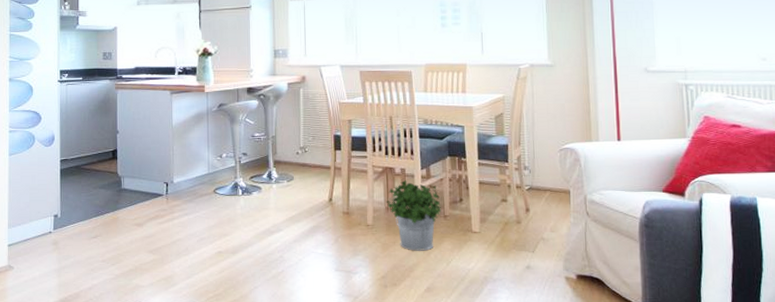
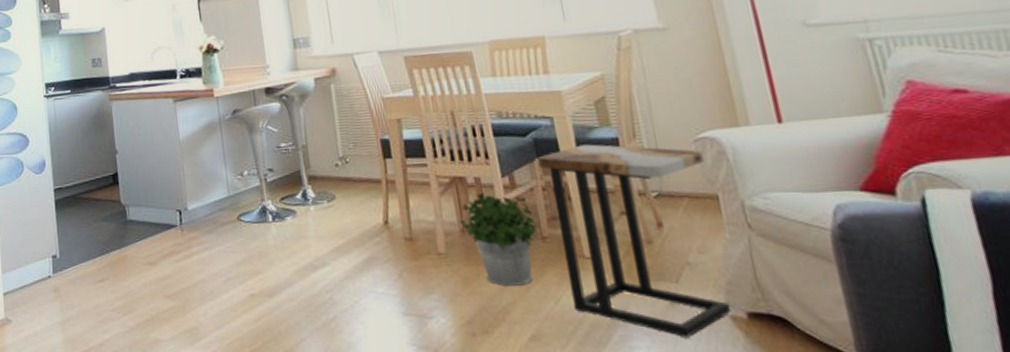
side table: none [448,148,567,292] -> present [537,144,732,338]

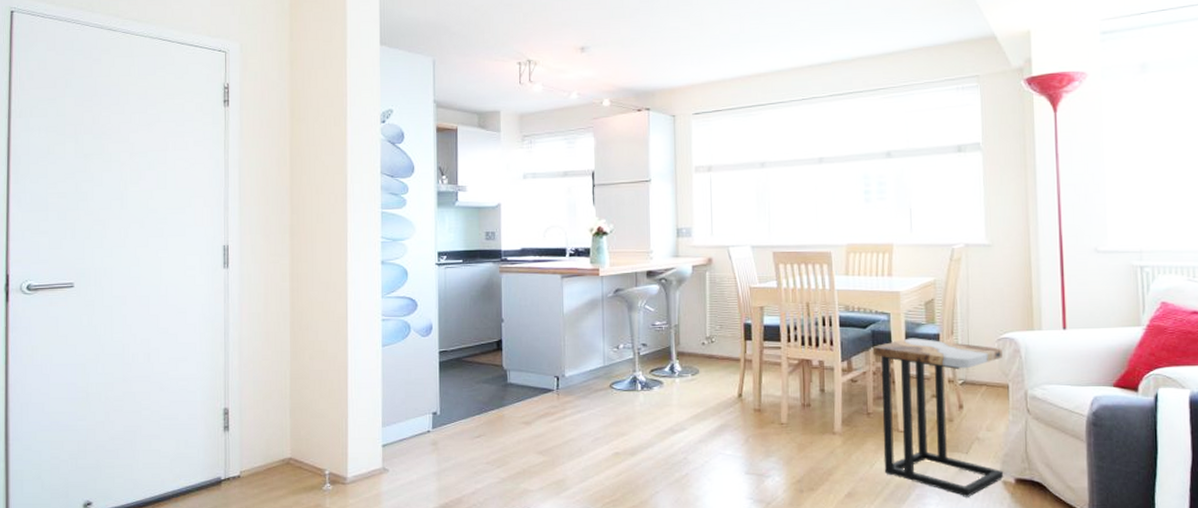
potted plant: present [460,192,537,286] -> none [802,373,864,452]

